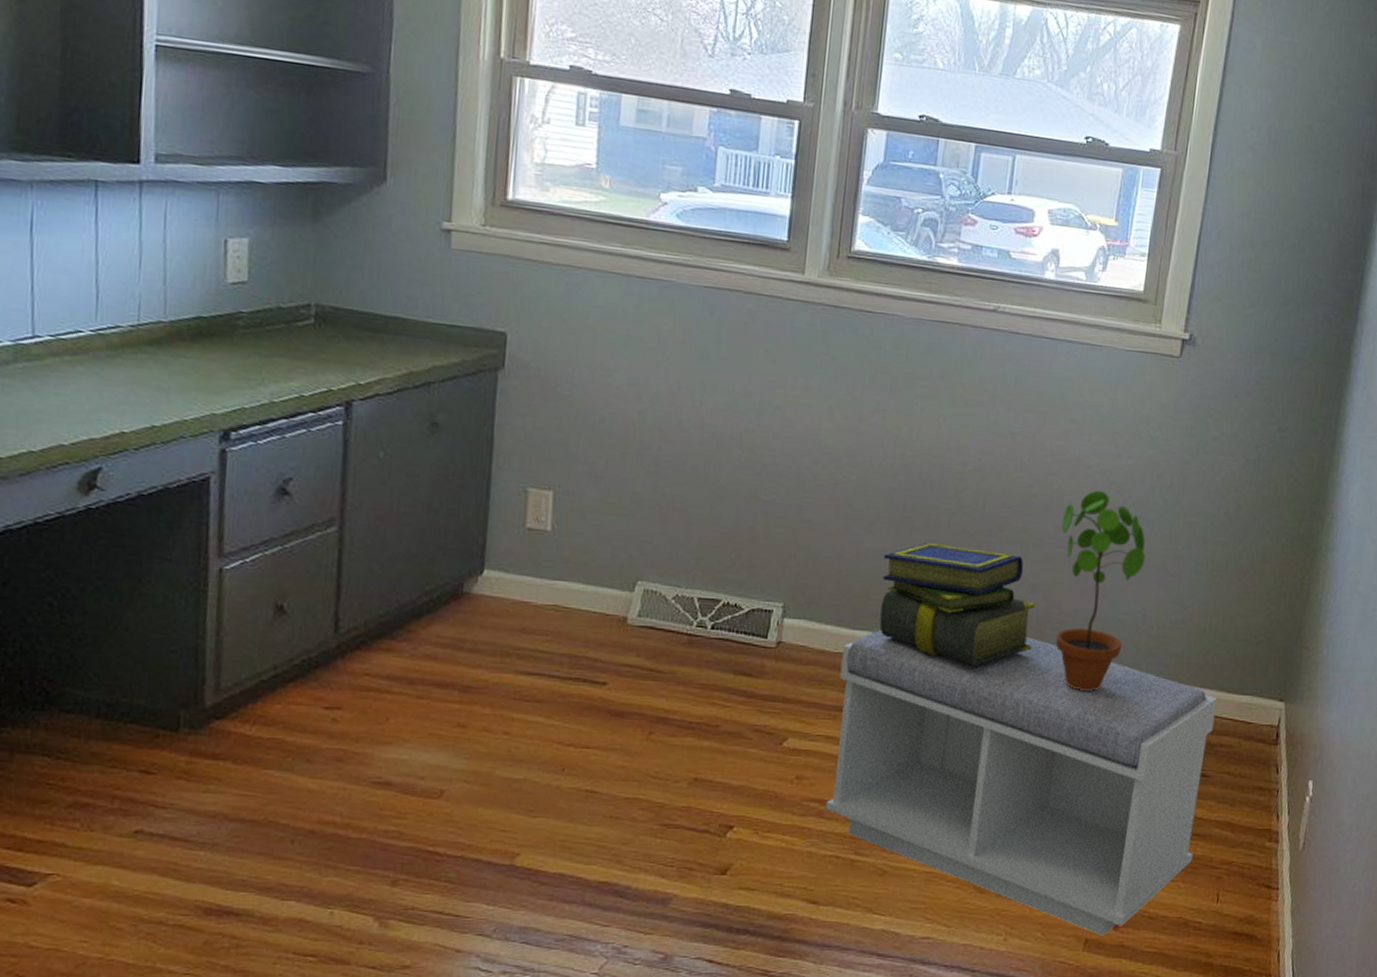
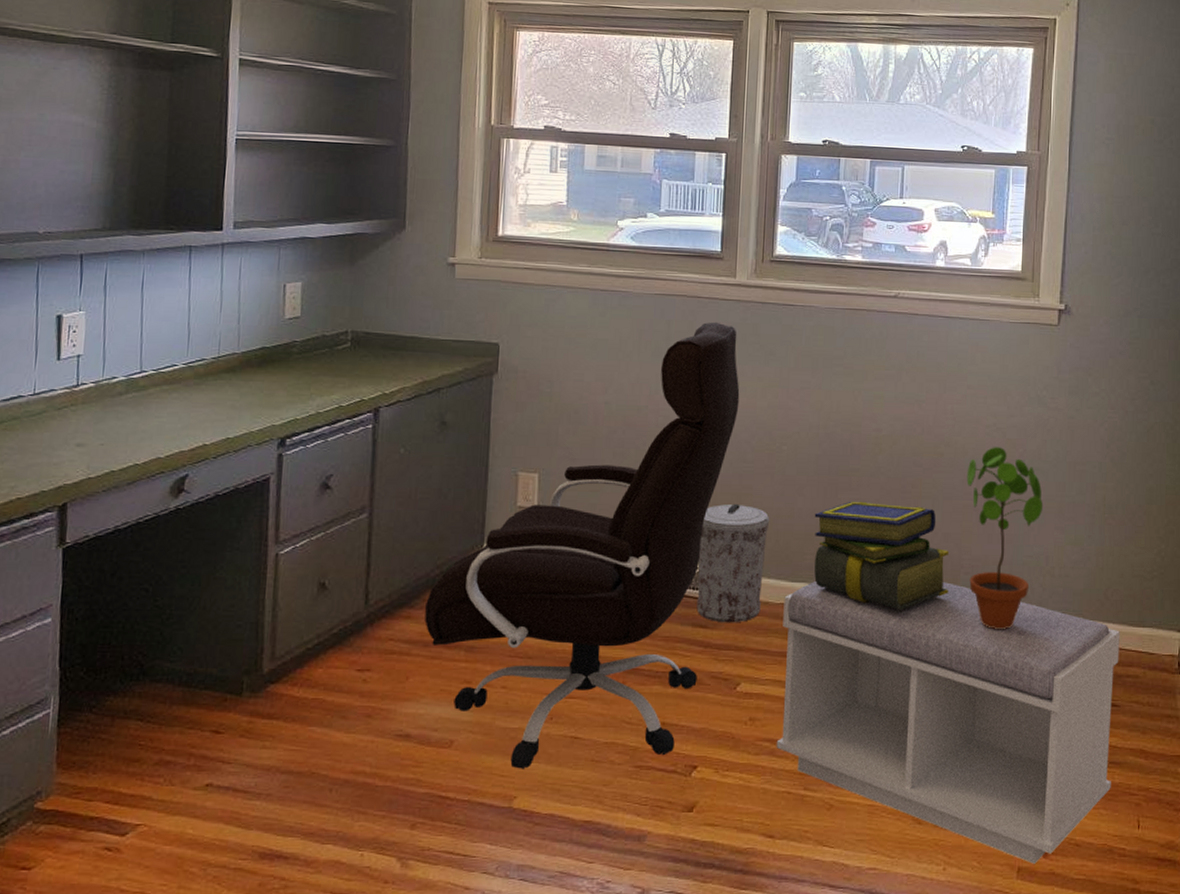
office chair: none [409,325,803,824] -> present [425,321,740,769]
trash can: none [740,538,832,672] -> present [697,503,770,623]

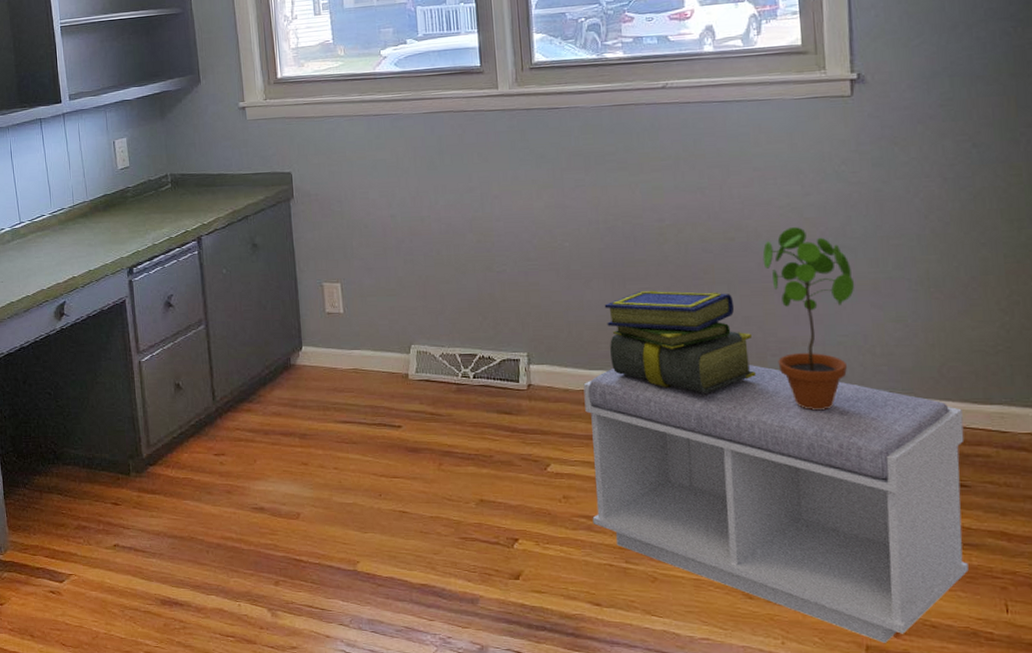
office chair: present [425,321,740,769] -> none [261,132,517,538]
trash can: present [697,503,770,623] -> none [494,299,561,410]

